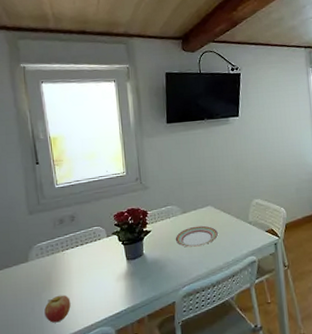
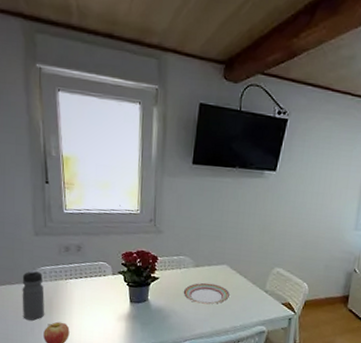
water bottle: none [19,248,44,300] -> present [22,269,44,321]

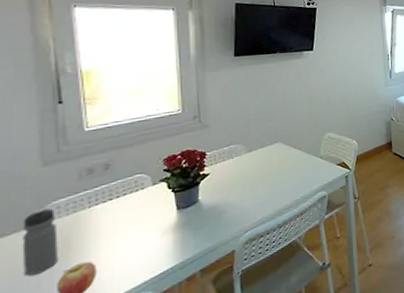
plate: present [183,282,230,305] -> none [238,163,287,188]

